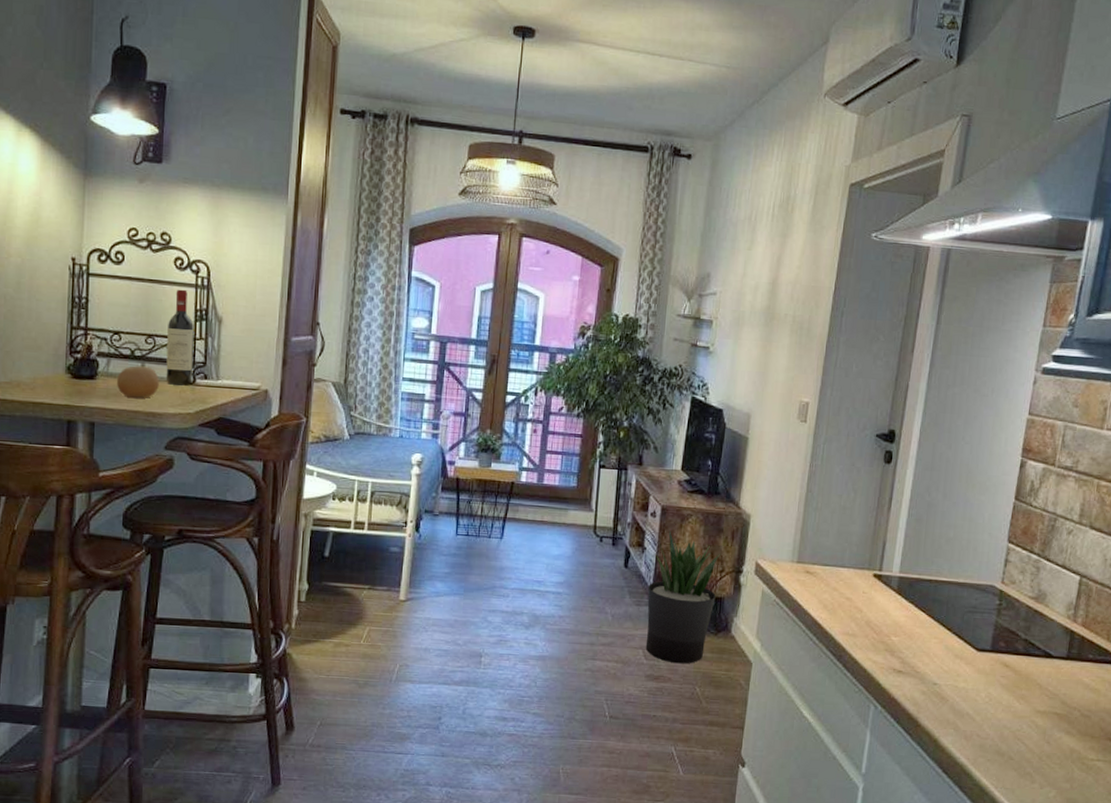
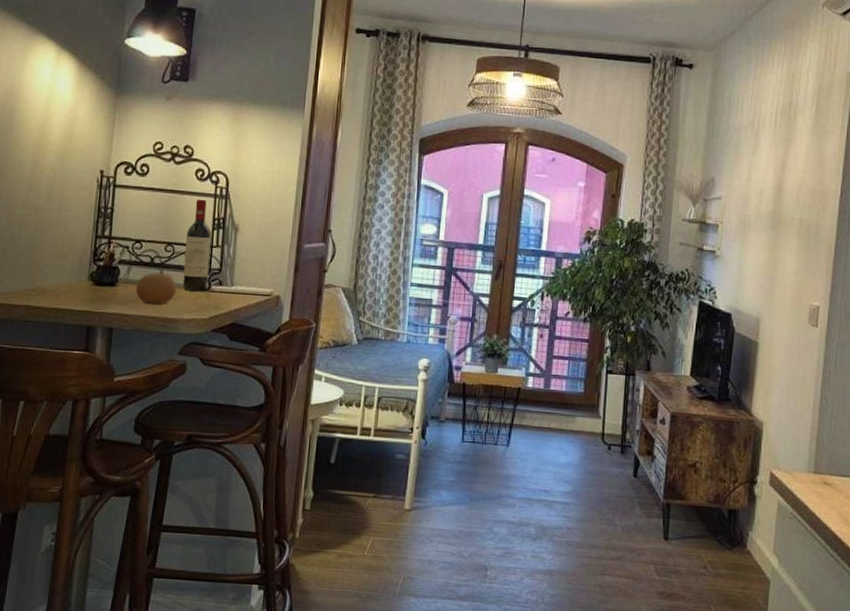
planter: present [645,530,720,664] -> none [657,438,733,581]

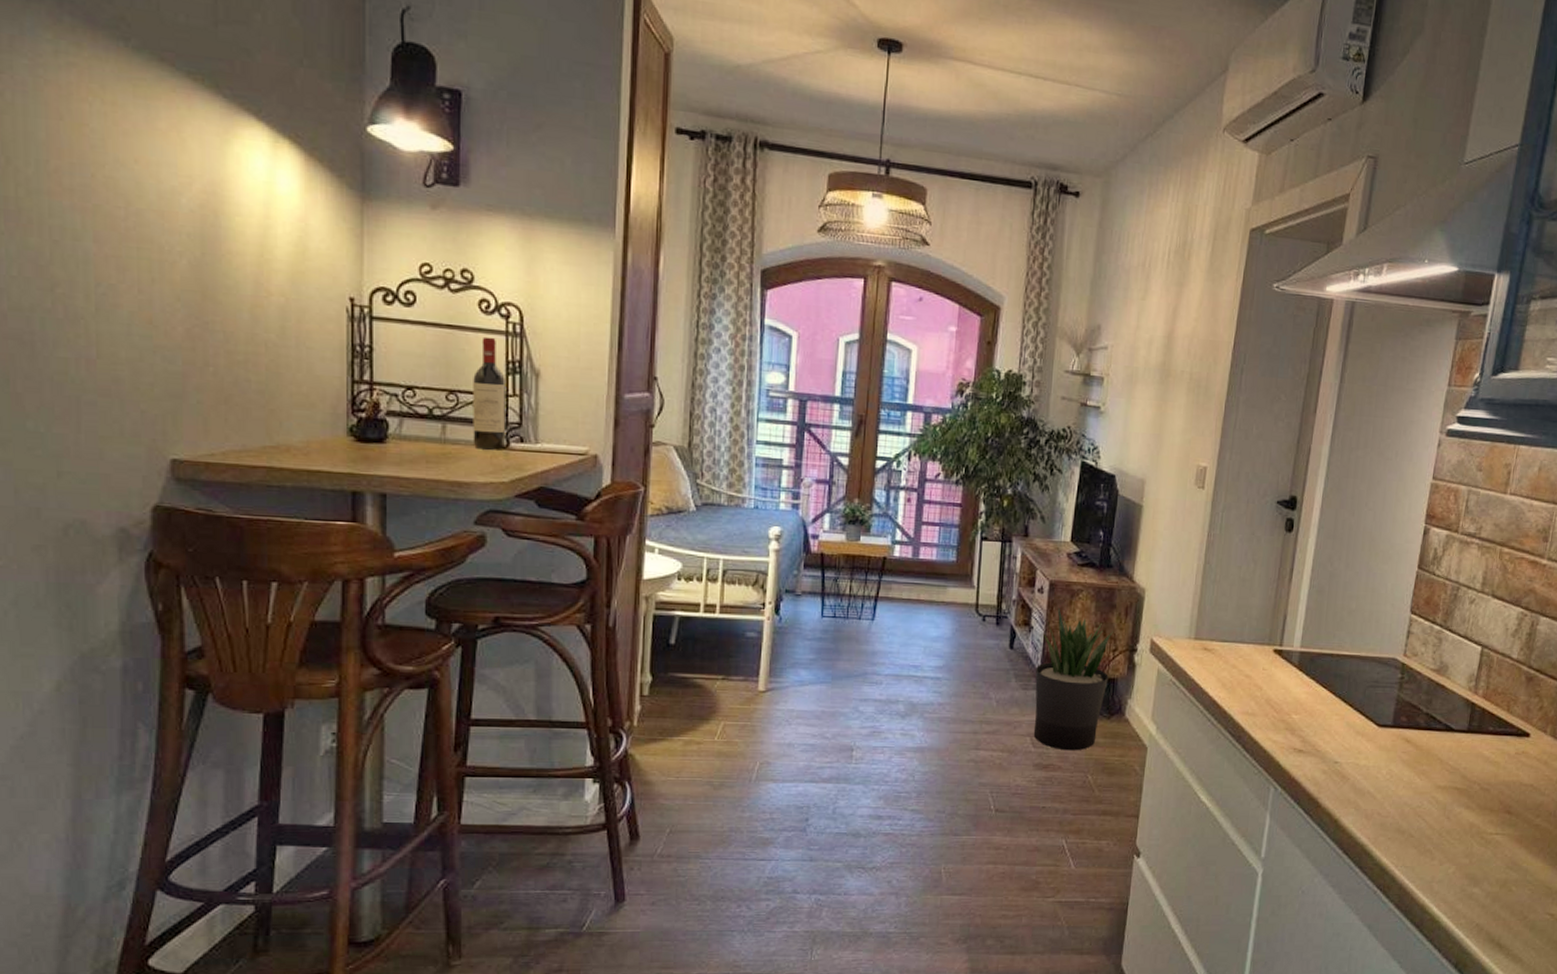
fruit: present [135,273,176,304] -> none [411,427,465,465]
planter: none [657,438,733,581] -> present [1033,607,1113,751]

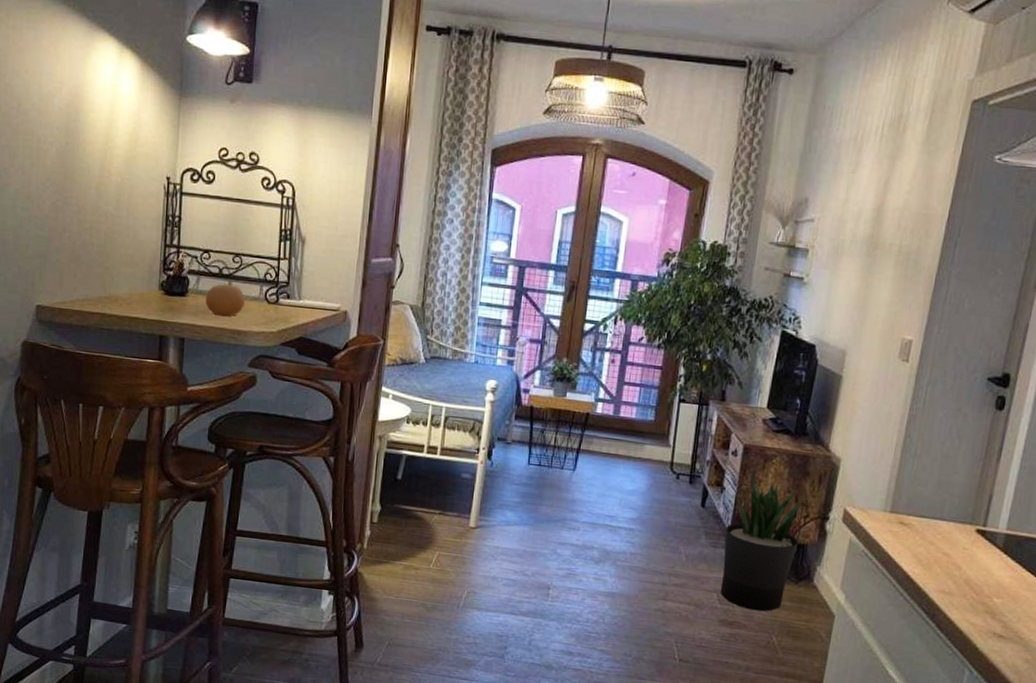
fruit: none [411,427,465,465] -> present [205,284,245,316]
wine bottle: present [473,336,507,450] -> none [251,209,279,305]

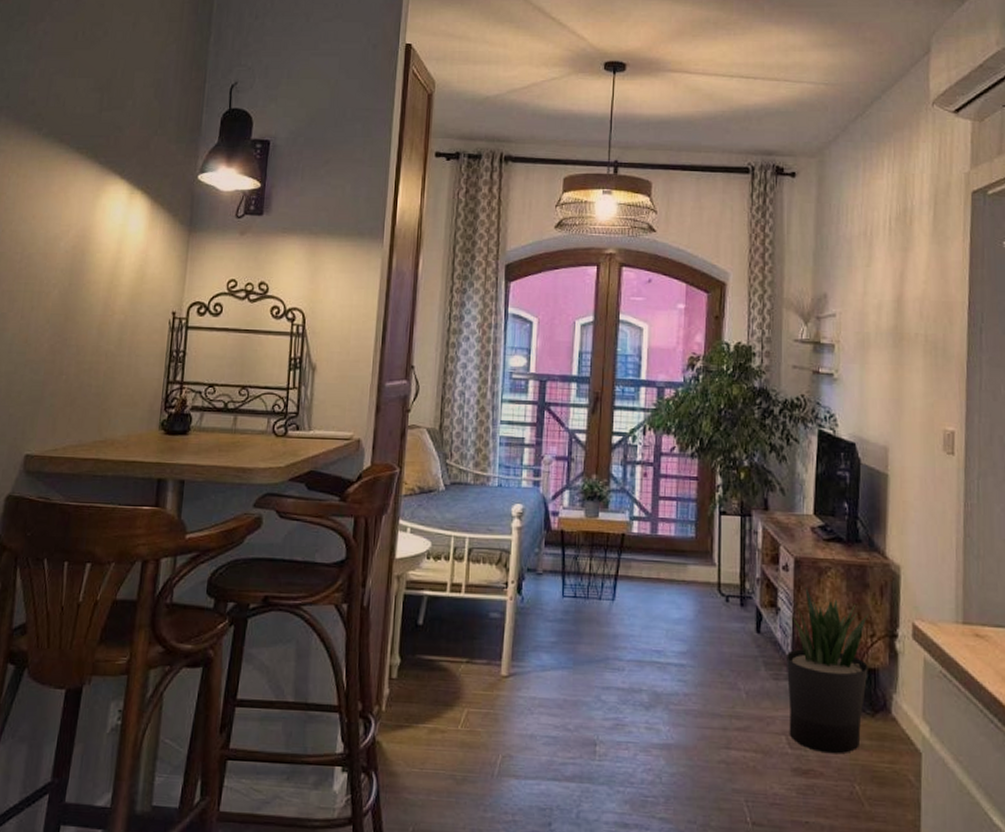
fruit: present [205,284,245,316] -> none [208,419,251,453]

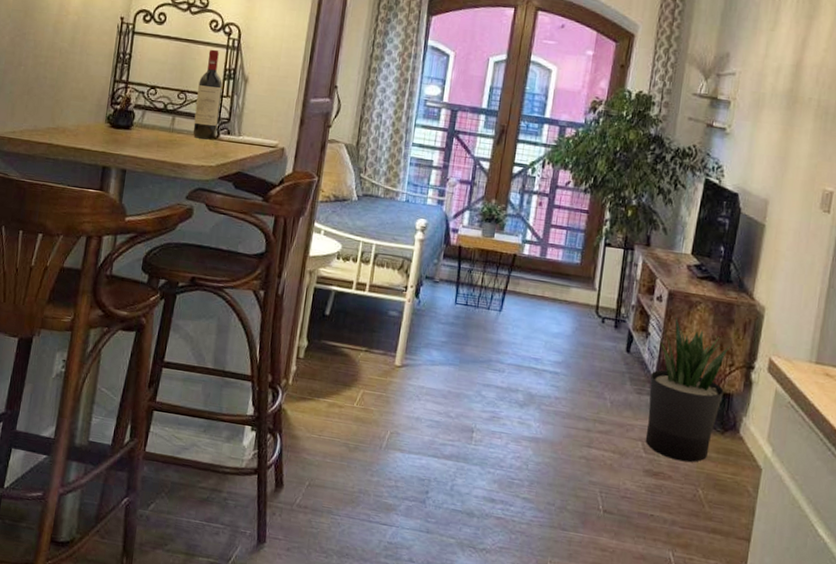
wine bottle: none [257,338,288,438] -> present [193,49,223,140]

